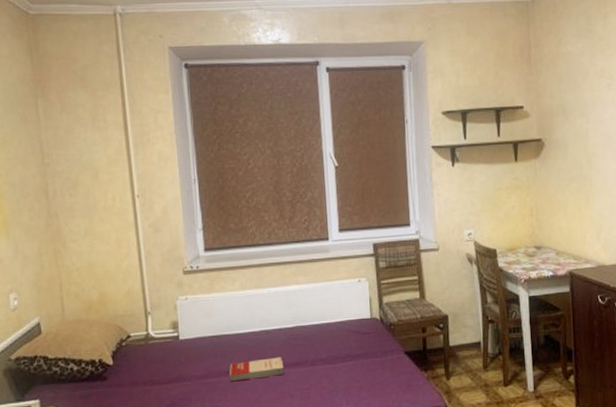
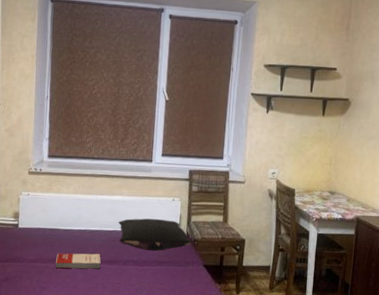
pillow: none [298,305,388,345] -> present [118,218,193,252]

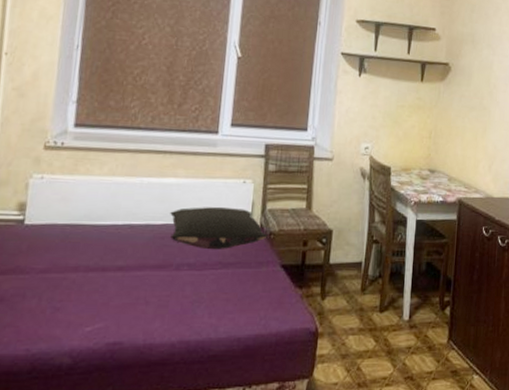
book: present [56,253,101,269] -> none [77,256,144,280]

